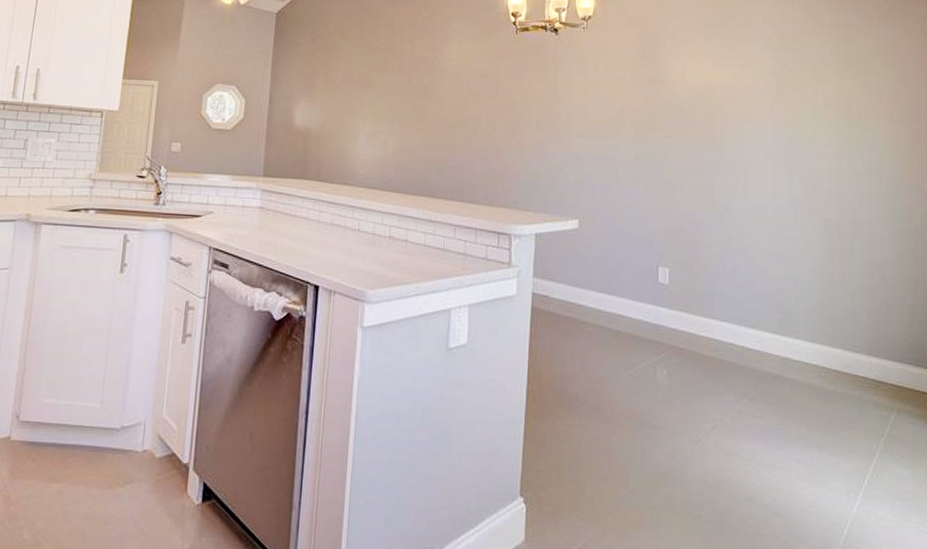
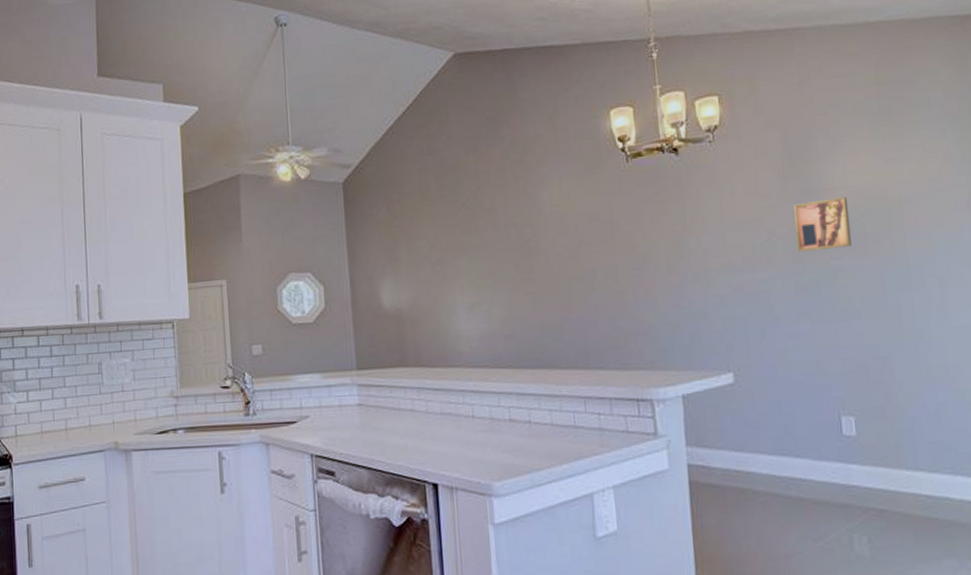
wall art: none [642,88,684,129] -> present [794,197,851,253]

